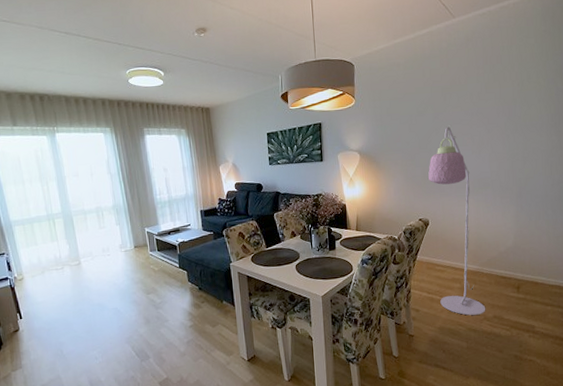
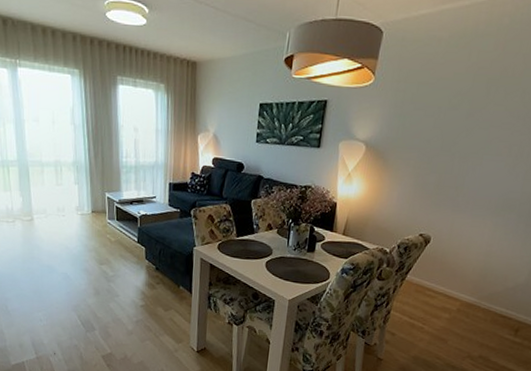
floor lamp: present [428,125,486,316] -> none [421,127,496,351]

